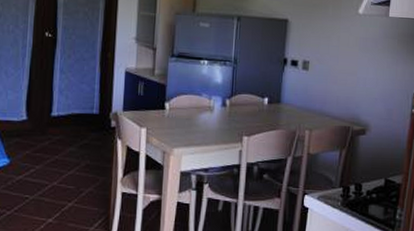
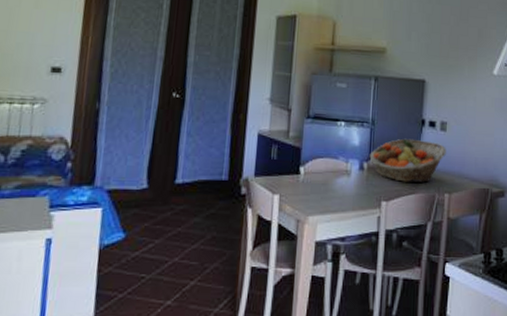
fruit basket: none [232,77,308,120] -> present [369,138,446,183]

